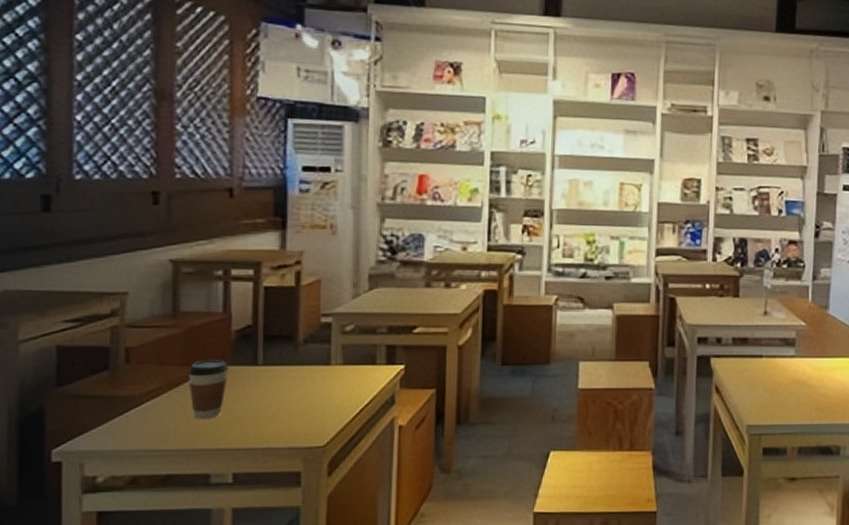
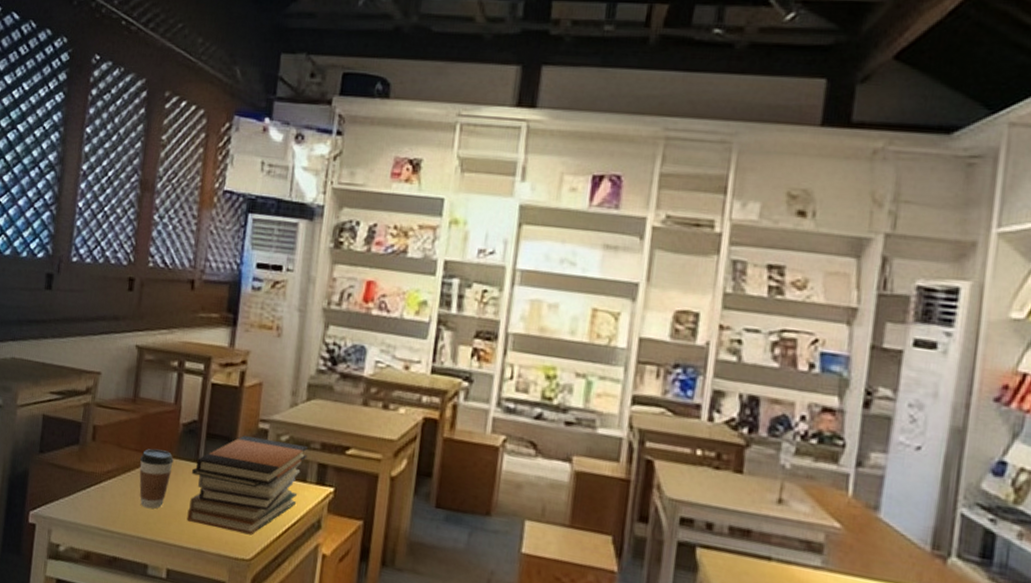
book stack: none [250,332,376,424] -> present [187,435,309,535]

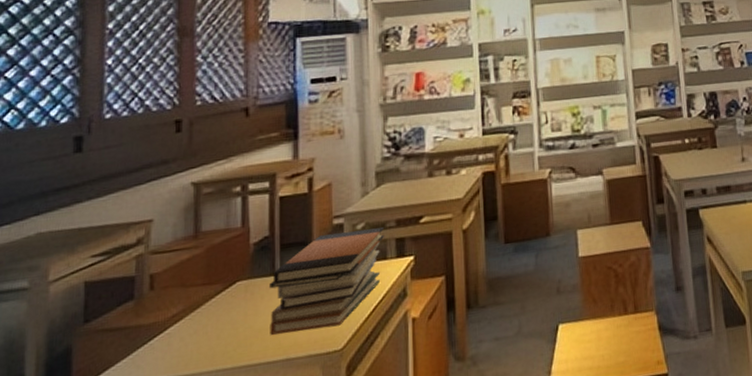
coffee cup: present [139,448,174,509] -> none [209,274,248,338]

